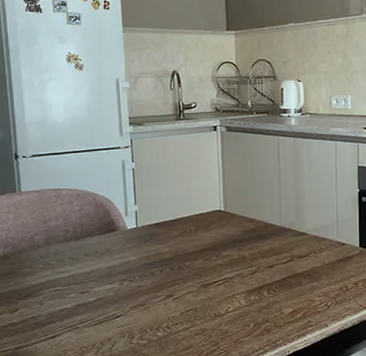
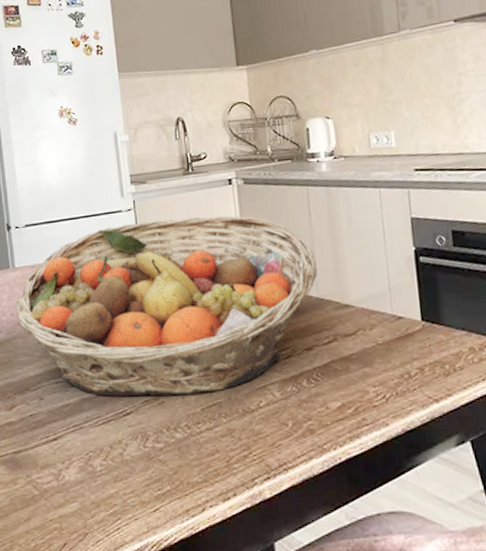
fruit basket: none [20,156,282,303] -> present [15,215,317,396]

